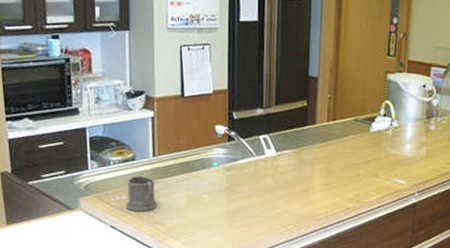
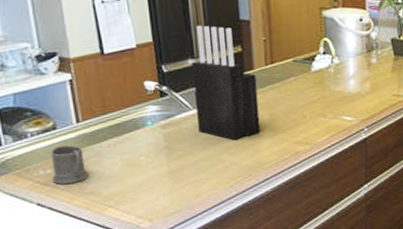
knife block: none [258,78,317,189] -> present [191,25,261,140]

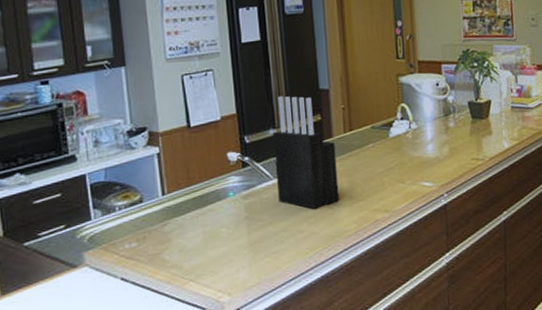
mug: present [51,145,89,185] -> none [136,217,171,259]

